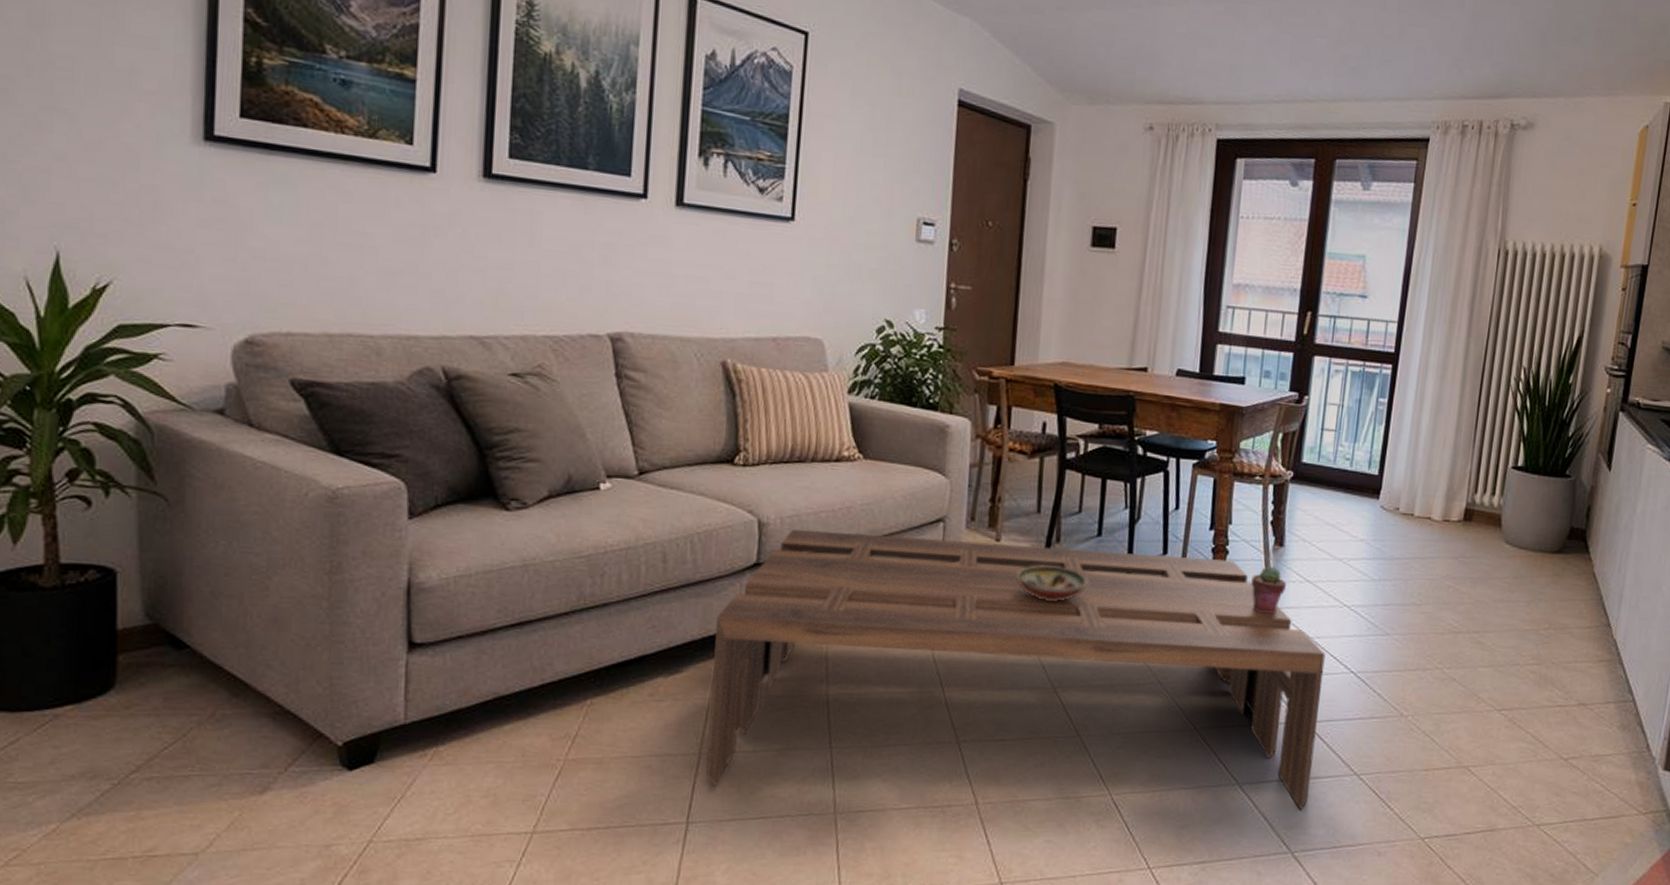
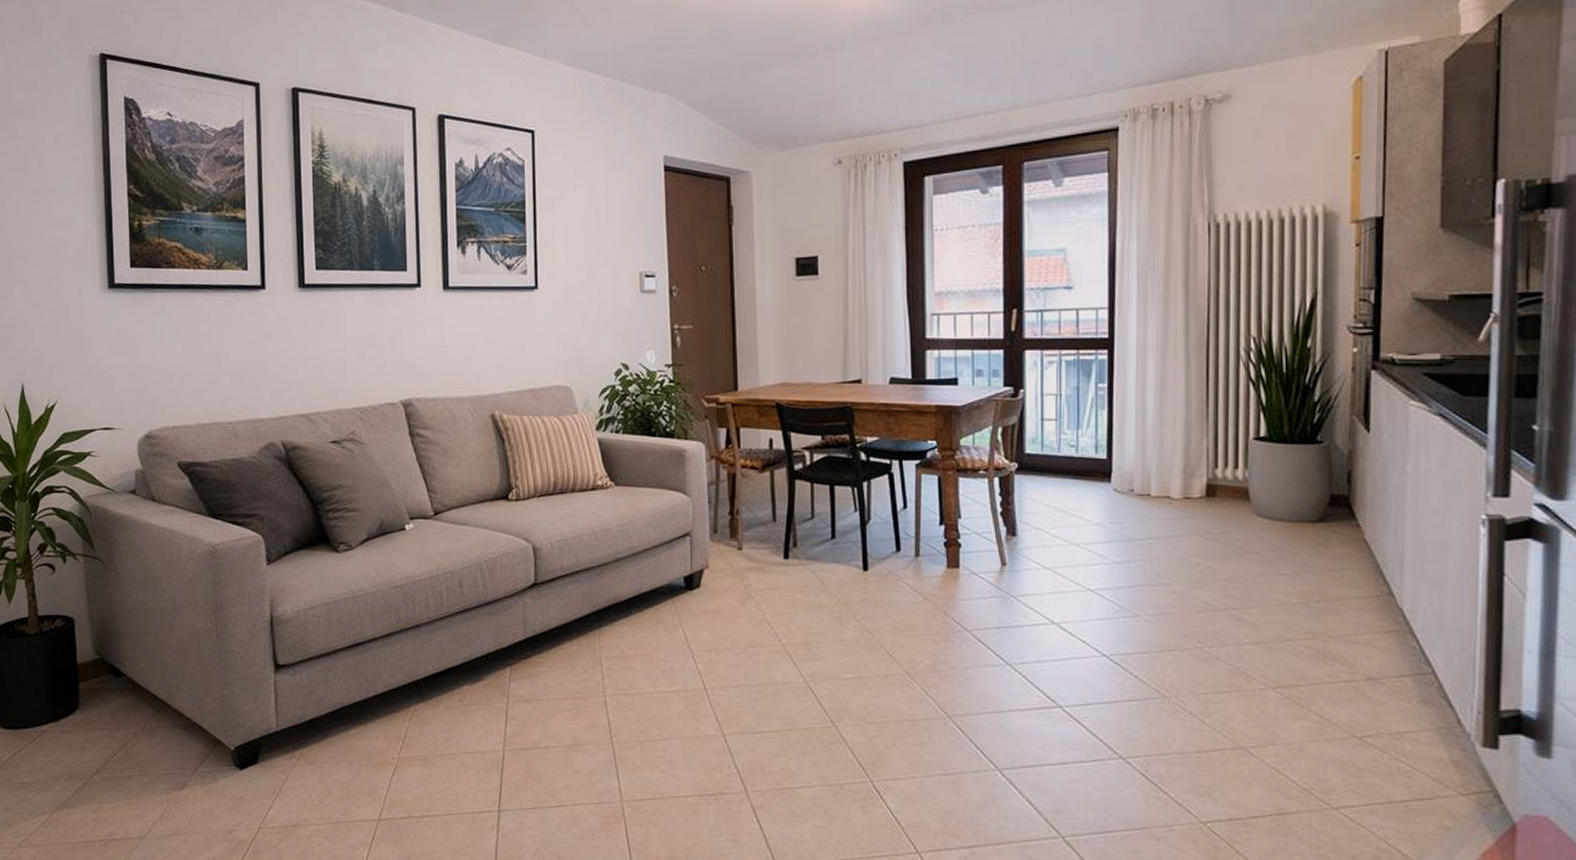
coffee table: present [706,528,1326,811] -> none [507,551,1074,795]
decorative bowl: present [1015,565,1088,601] -> none [759,569,827,601]
potted succulent: present [1251,566,1286,614] -> none [988,556,1023,602]

